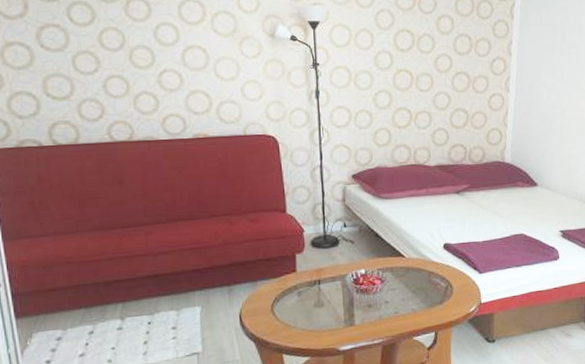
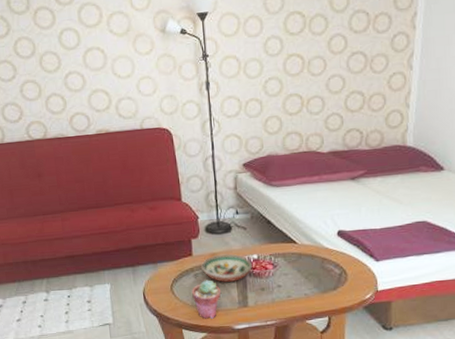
potted succulent: none [294,298,326,341] -> present [192,280,221,319]
decorative bowl: none [306,269,359,300] -> present [201,253,252,283]

